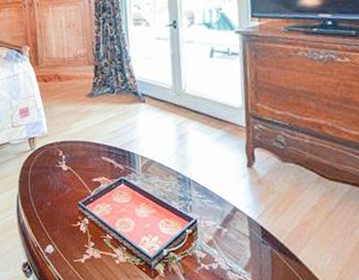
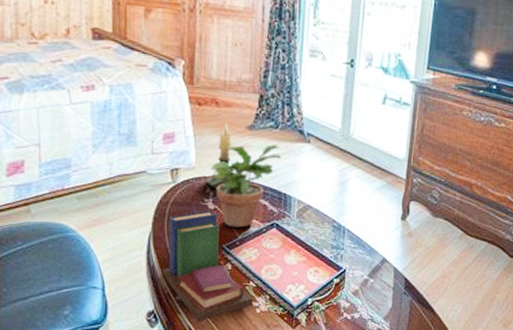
book: none [30,171,113,272] -> present [161,210,254,321]
candle holder: none [57,93,80,152] -> present [205,122,234,189]
potted plant: none [61,108,120,185] -> present [211,144,281,228]

